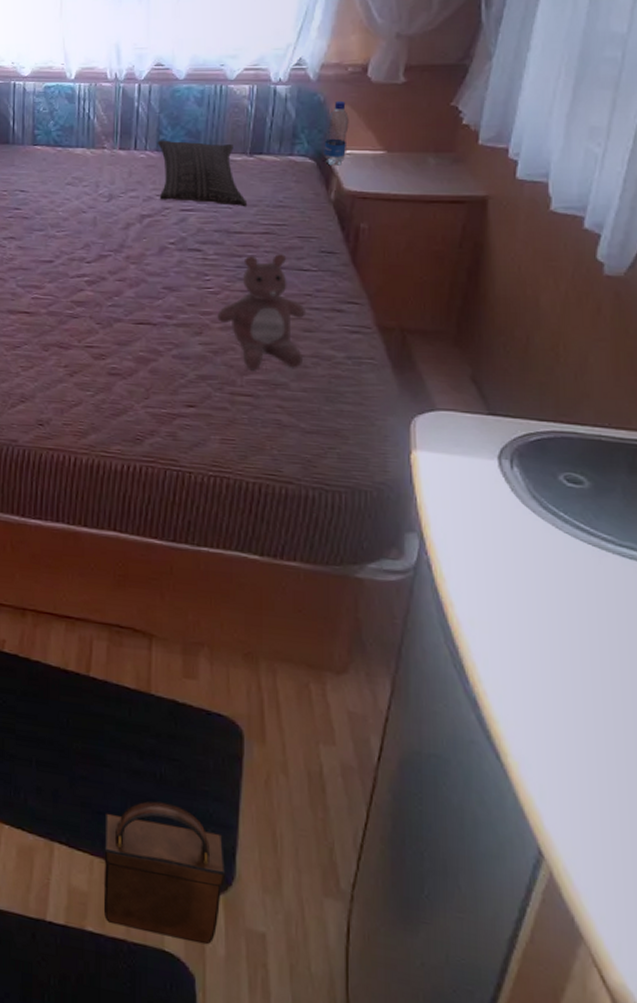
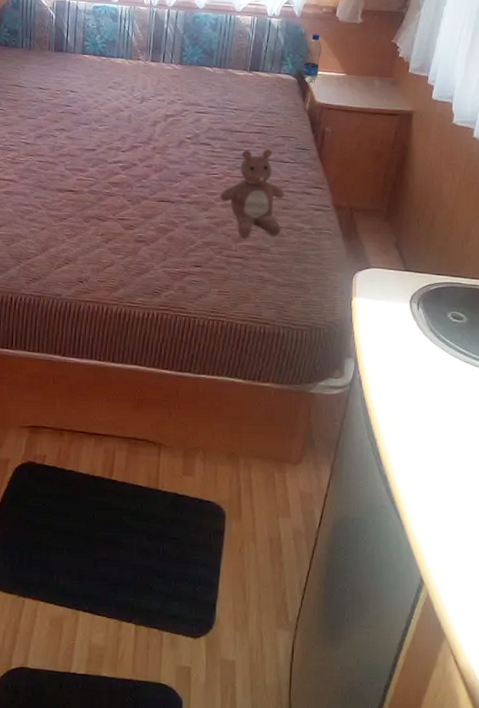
handbag: present [103,801,226,945] -> none [116,571,209,675]
pillow: present [157,140,248,207] -> none [180,56,246,112]

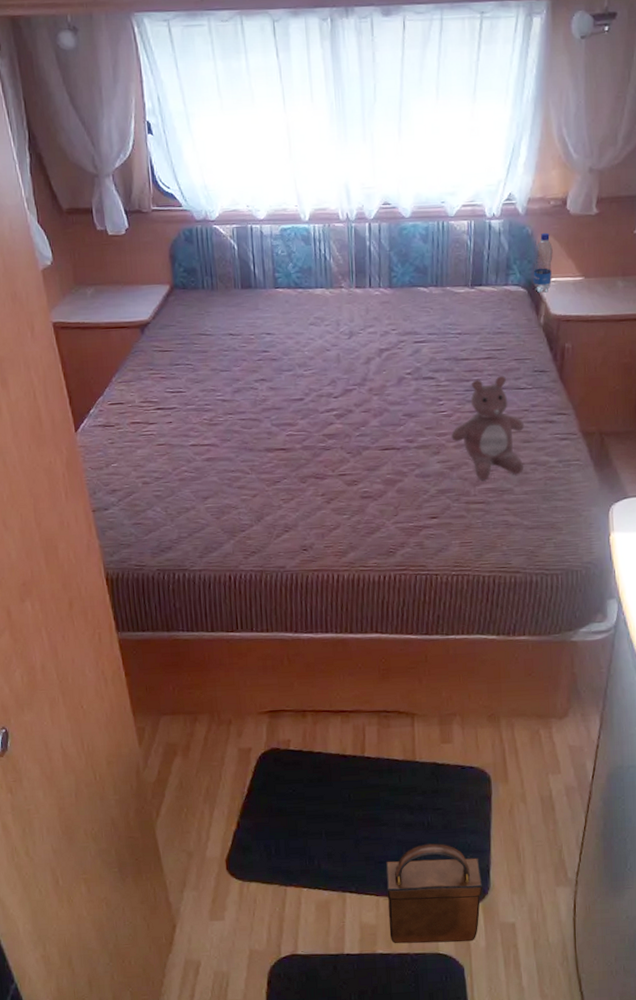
handbag: none [116,571,209,675] -> present [385,843,483,944]

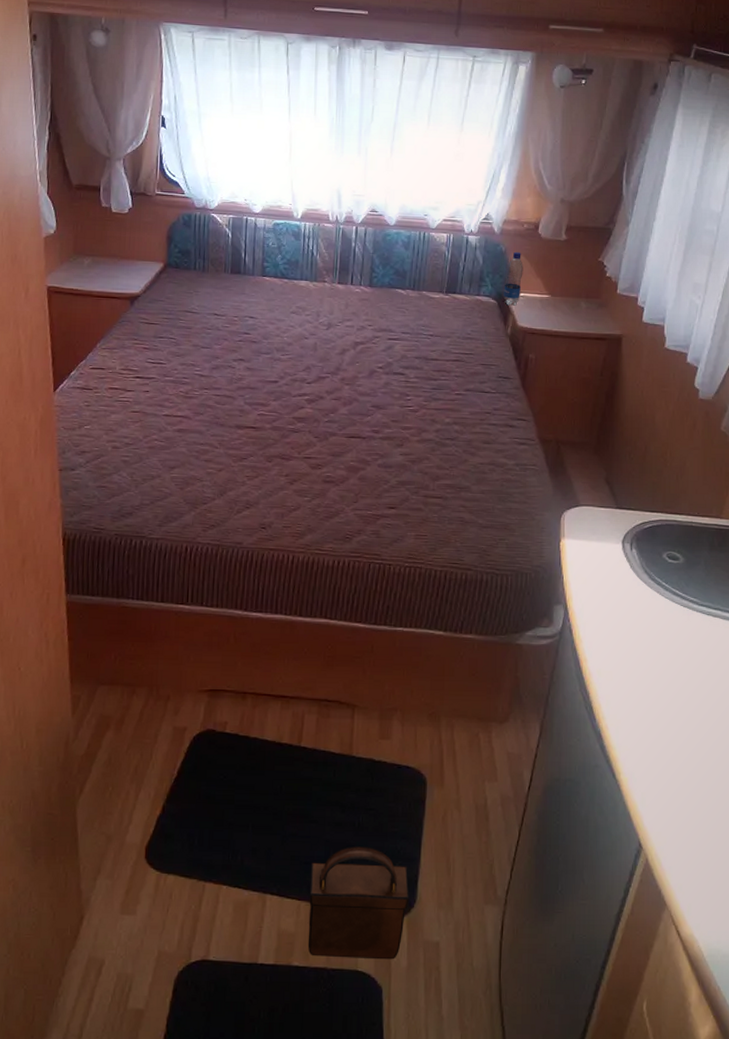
stuffed animal: present [451,376,525,481] -> none [416,378,486,476]

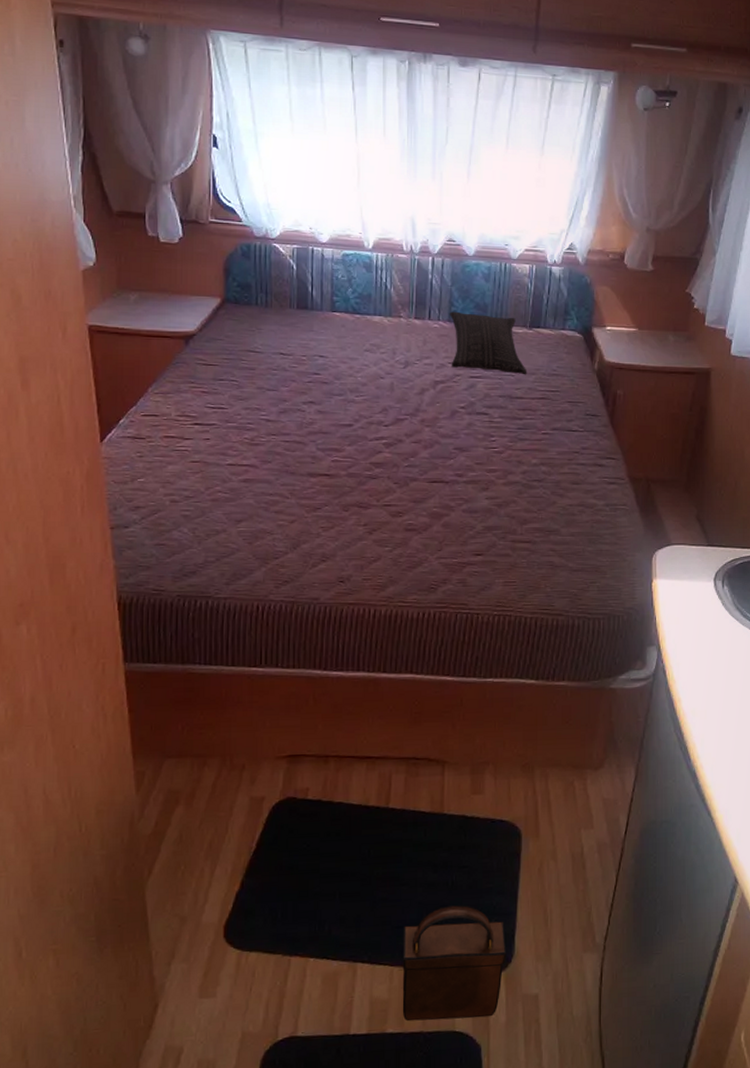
pillow: none [370,277,443,338] -> present [449,311,527,375]
bottle: present [503,251,523,306] -> none [589,283,609,340]

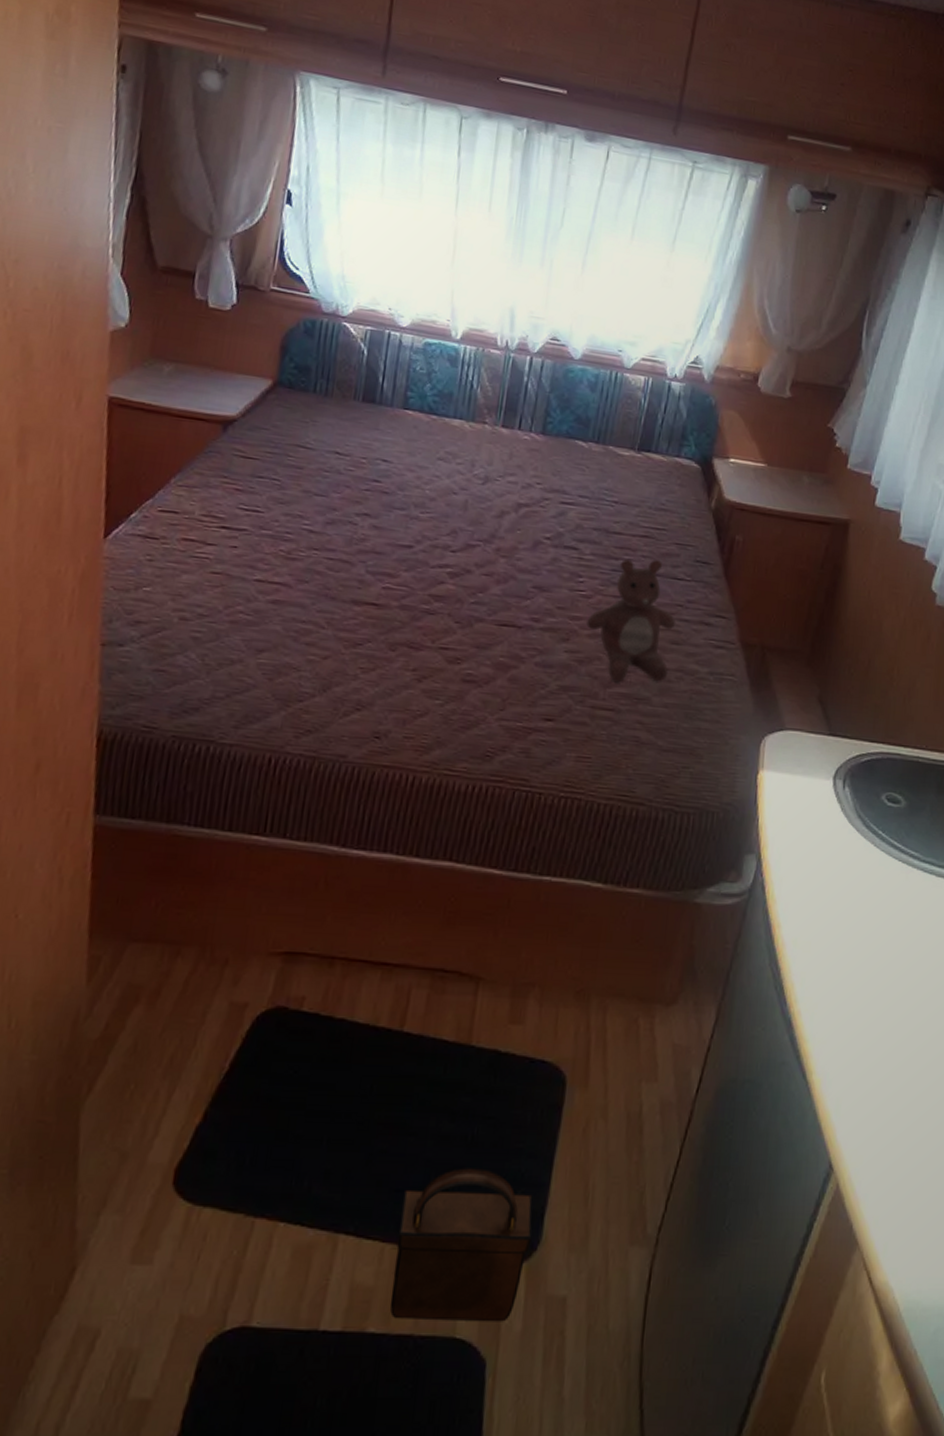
pillow: present [449,311,527,375] -> none [539,422,631,507]
stuffed animal: none [501,417,575,520] -> present [586,559,676,683]

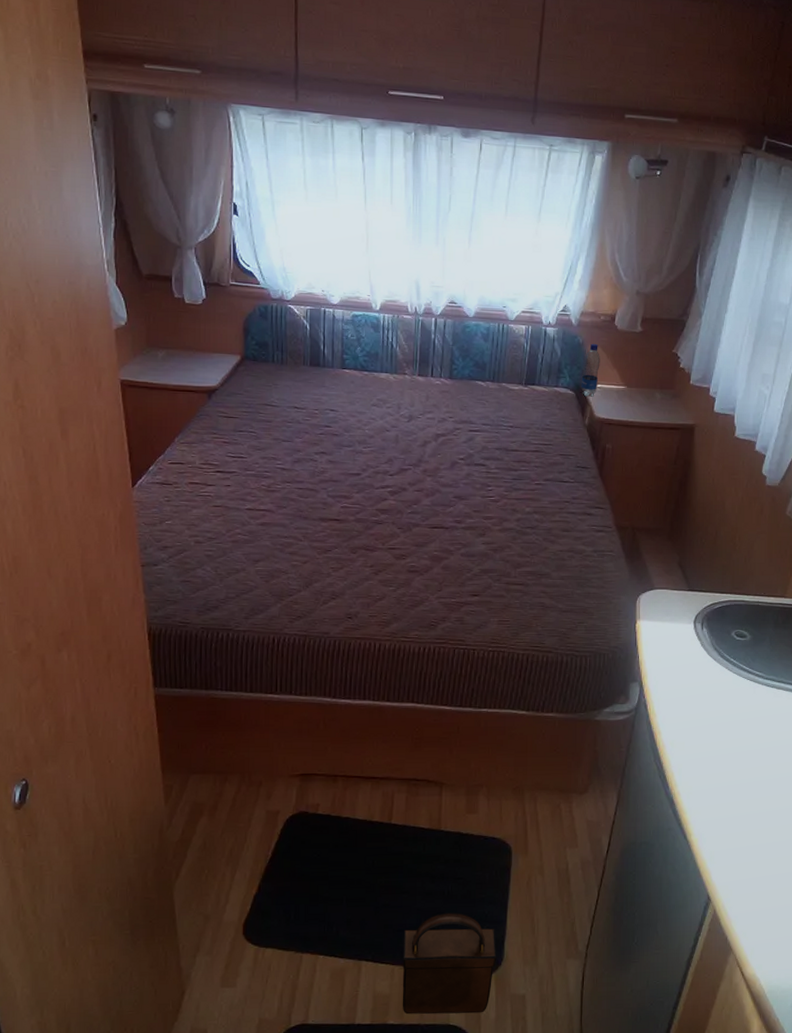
stuffed animal: present [586,559,676,683] -> none [497,468,565,564]
bottle: none [708,406,737,474] -> present [581,343,600,397]

